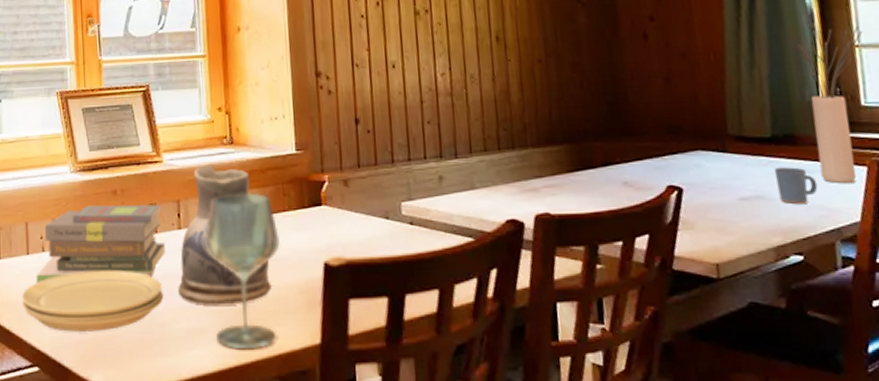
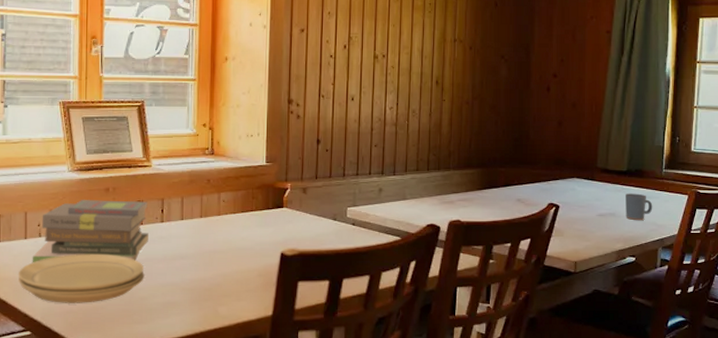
ceramic pitcher: present [178,164,272,305] -> none [157,170,236,284]
wine glass: present [205,193,281,350] -> none [183,195,247,319]
vase: present [797,22,863,184] -> none [654,87,701,207]

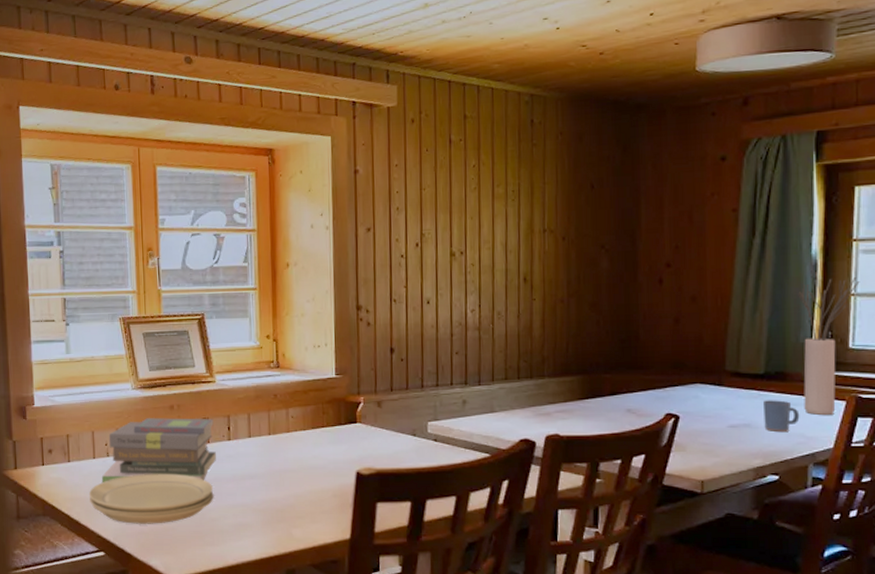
vase: none [654,87,701,207] -> present [798,272,860,416]

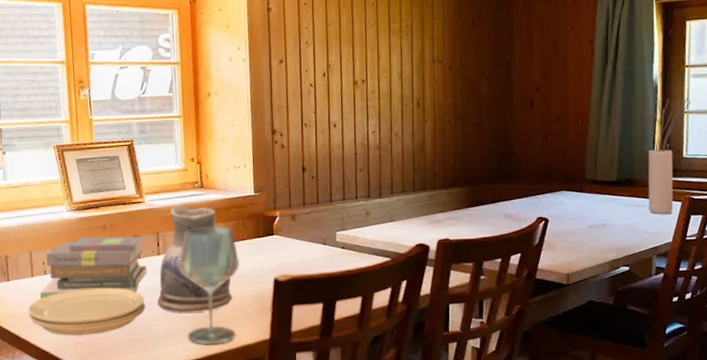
ceramic pitcher: none [227,385,309,505] -> present [157,204,232,313]
wine glass: none [252,411,319,542] -> present [179,226,241,345]
mug: present [764,400,800,431] -> none [616,203,645,230]

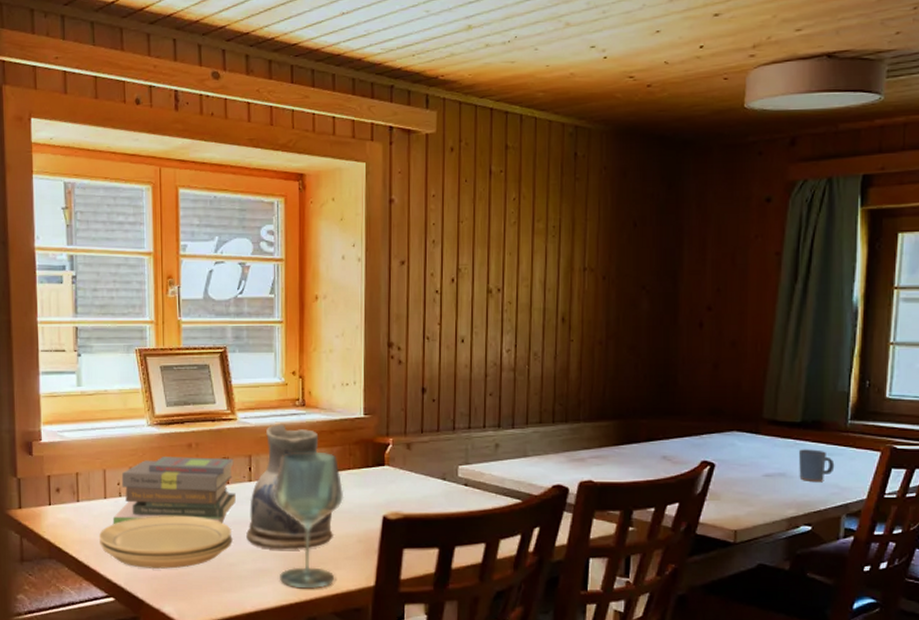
mug: none [616,203,645,230] -> present [799,449,835,481]
vase: present [642,93,691,215] -> none [837,319,899,466]

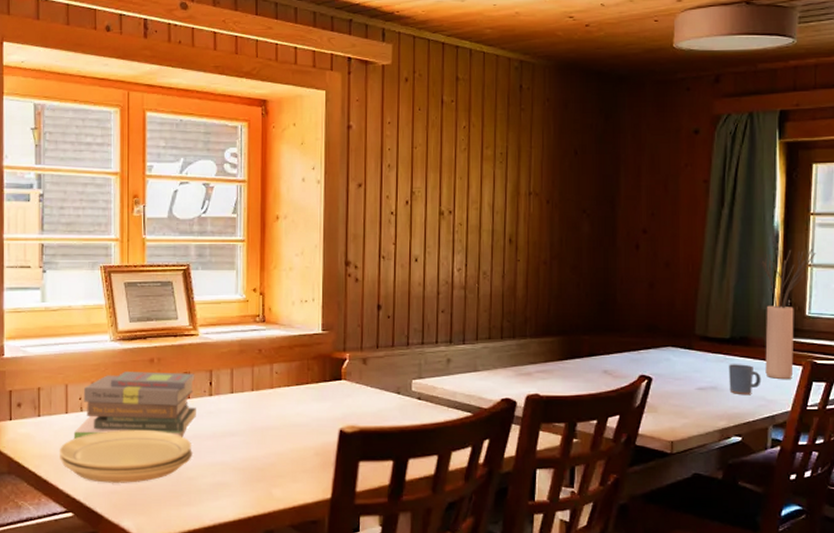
ceramic pitcher: present [246,424,333,550] -> none [206,339,291,464]
wine glass: present [274,451,344,589] -> none [233,366,302,502]
vase: none [837,319,899,466] -> present [761,243,816,380]

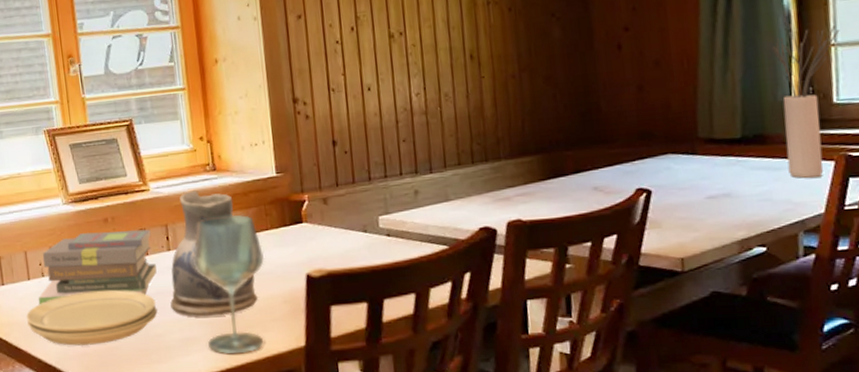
ceramic pitcher: none [206,339,291,464] -> present [170,190,258,317]
wine glass: none [233,366,302,502] -> present [193,214,265,355]
mug: present [729,364,761,394] -> none [743,165,785,200]

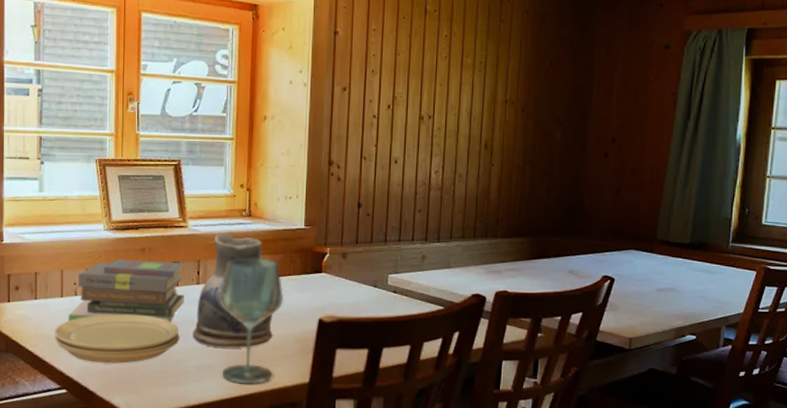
vase: present [772,23,840,179] -> none [721,154,775,284]

